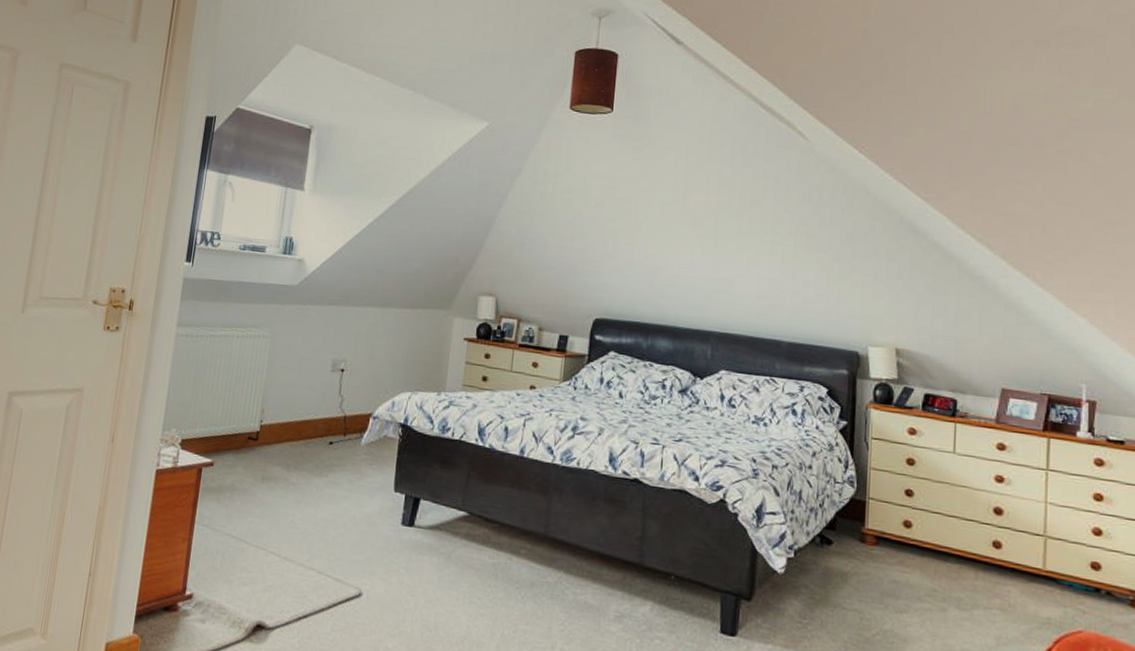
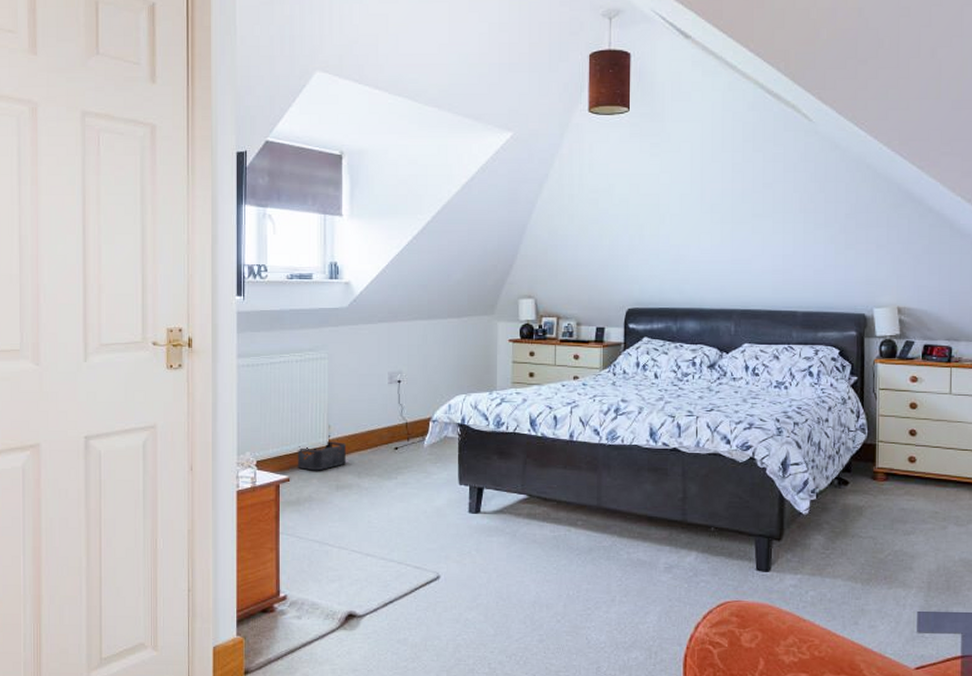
storage bin: none [224,427,278,458] -> present [298,442,346,471]

